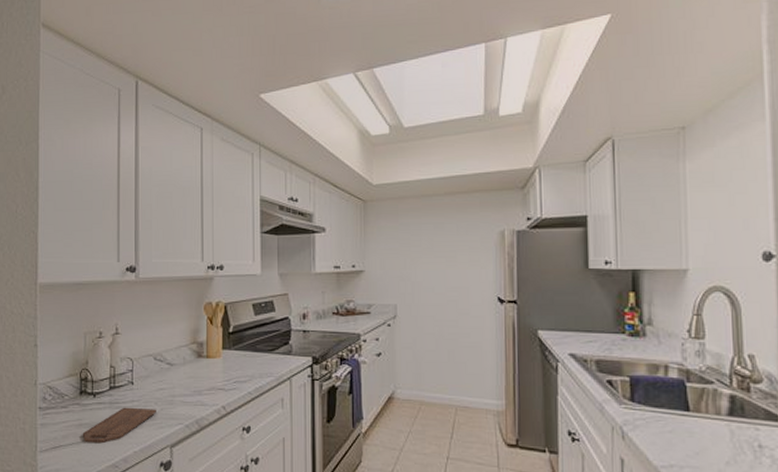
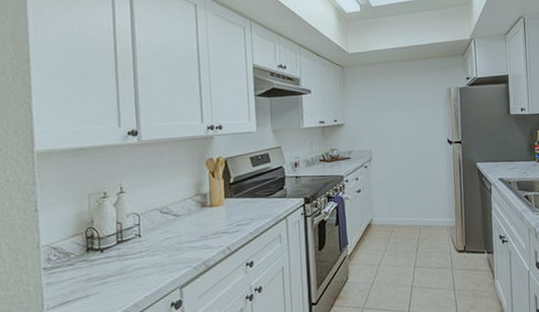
cutting board: present [82,407,156,444] -> none [91,256,165,295]

